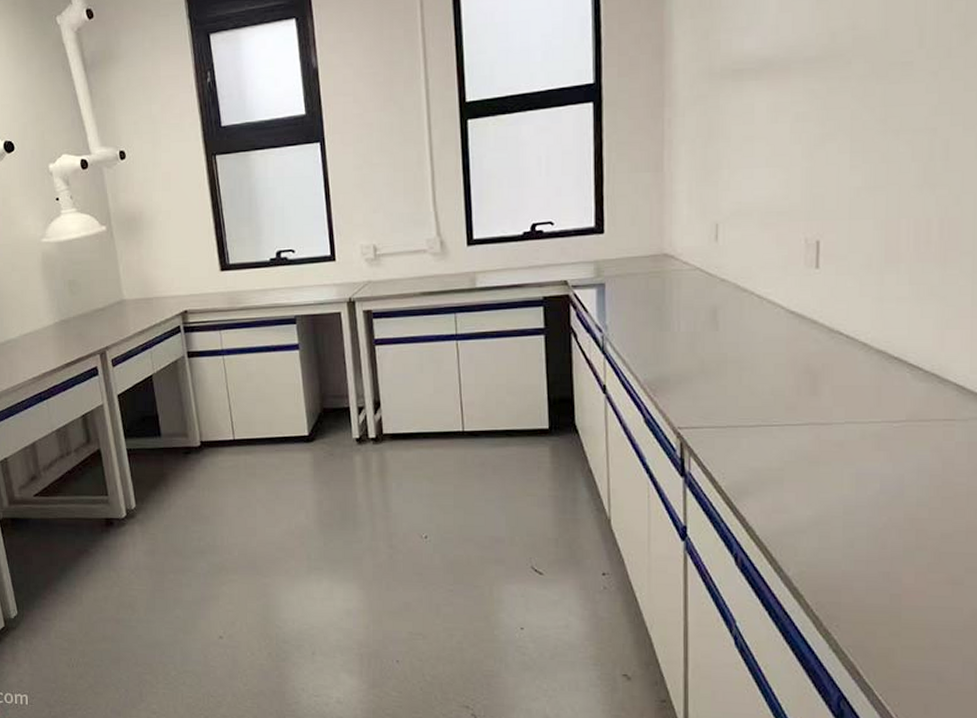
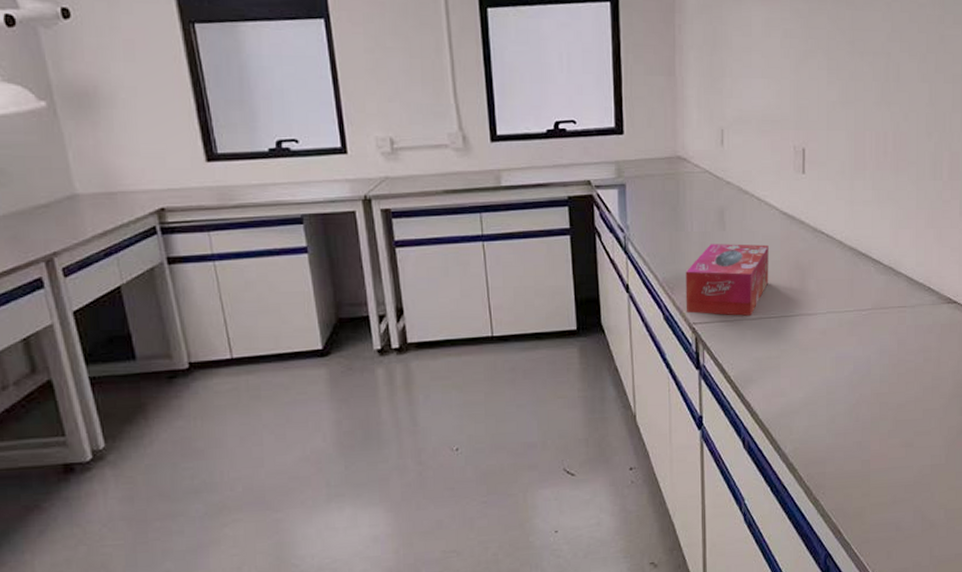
tissue box: none [670,345,771,422] -> present [685,244,769,316]

